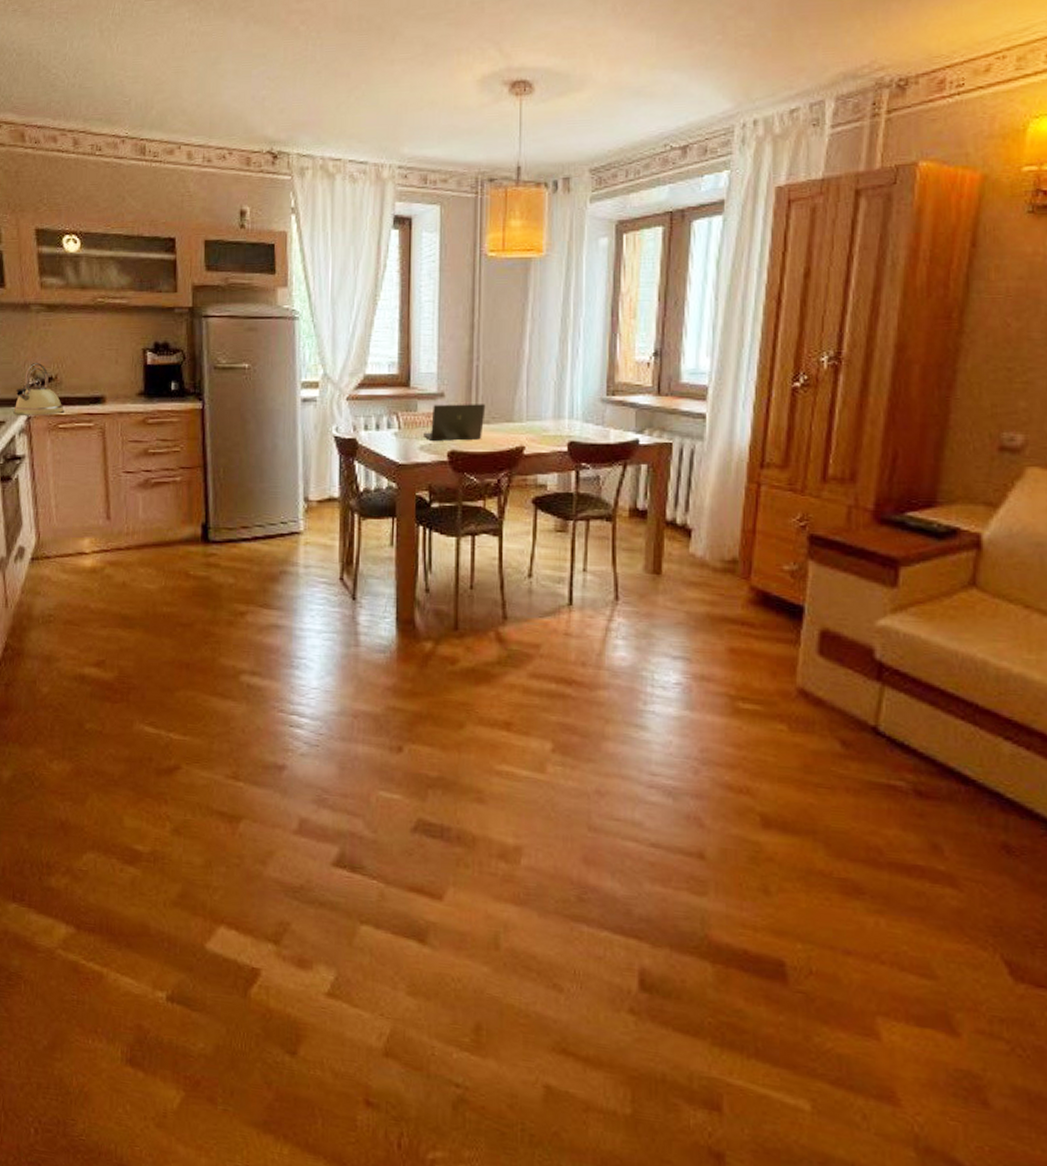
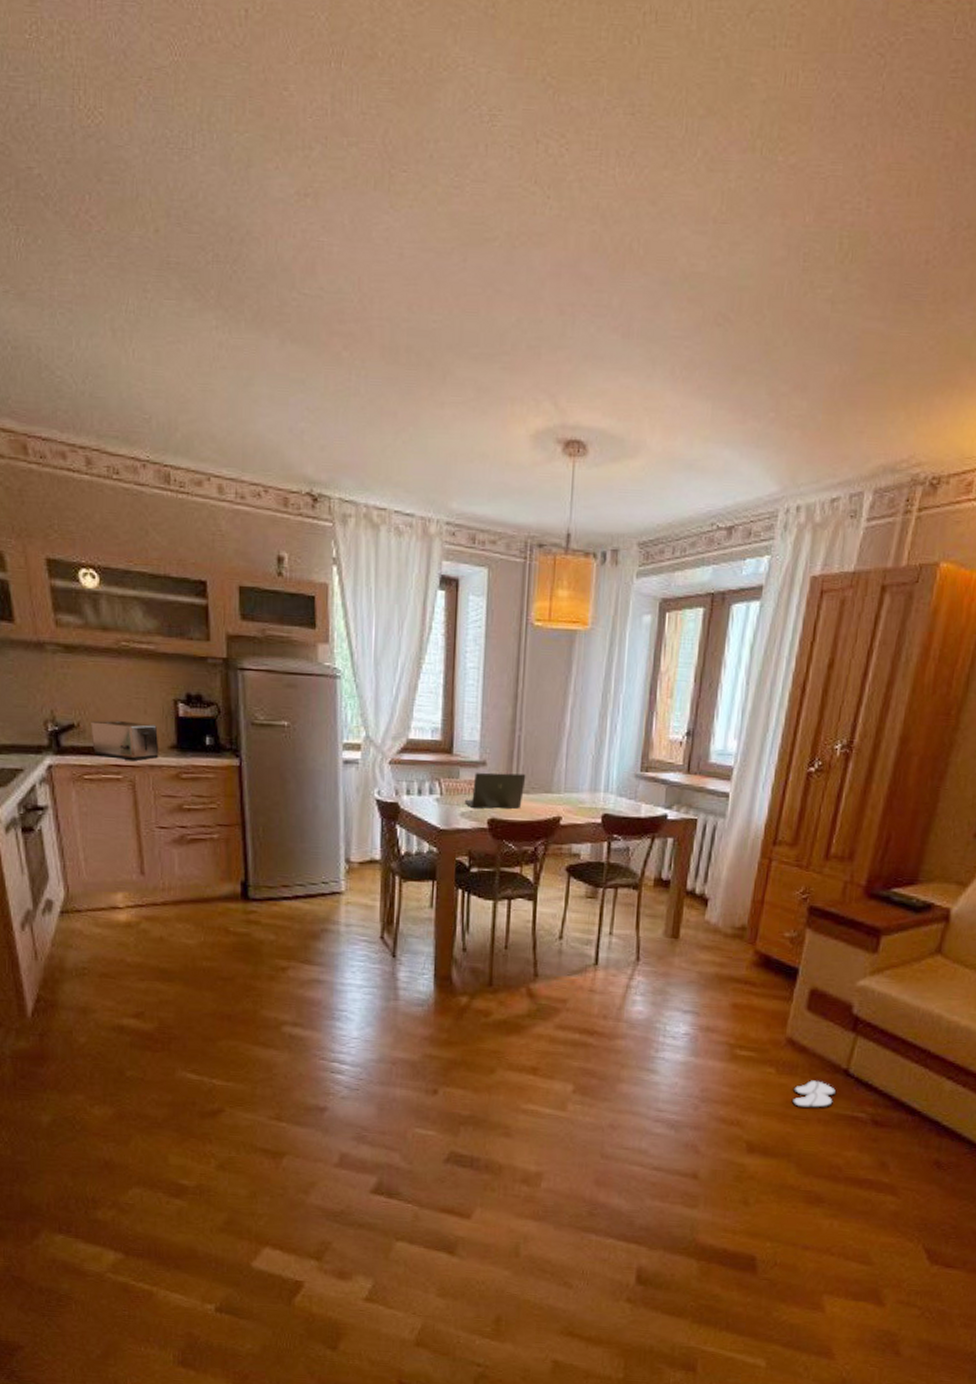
kettle: present [13,363,64,416] -> none [32,708,89,765]
toaster: none [67,371,128,409] -> present [91,720,159,761]
slippers: none [810,739,866,774] -> present [791,1080,837,1109]

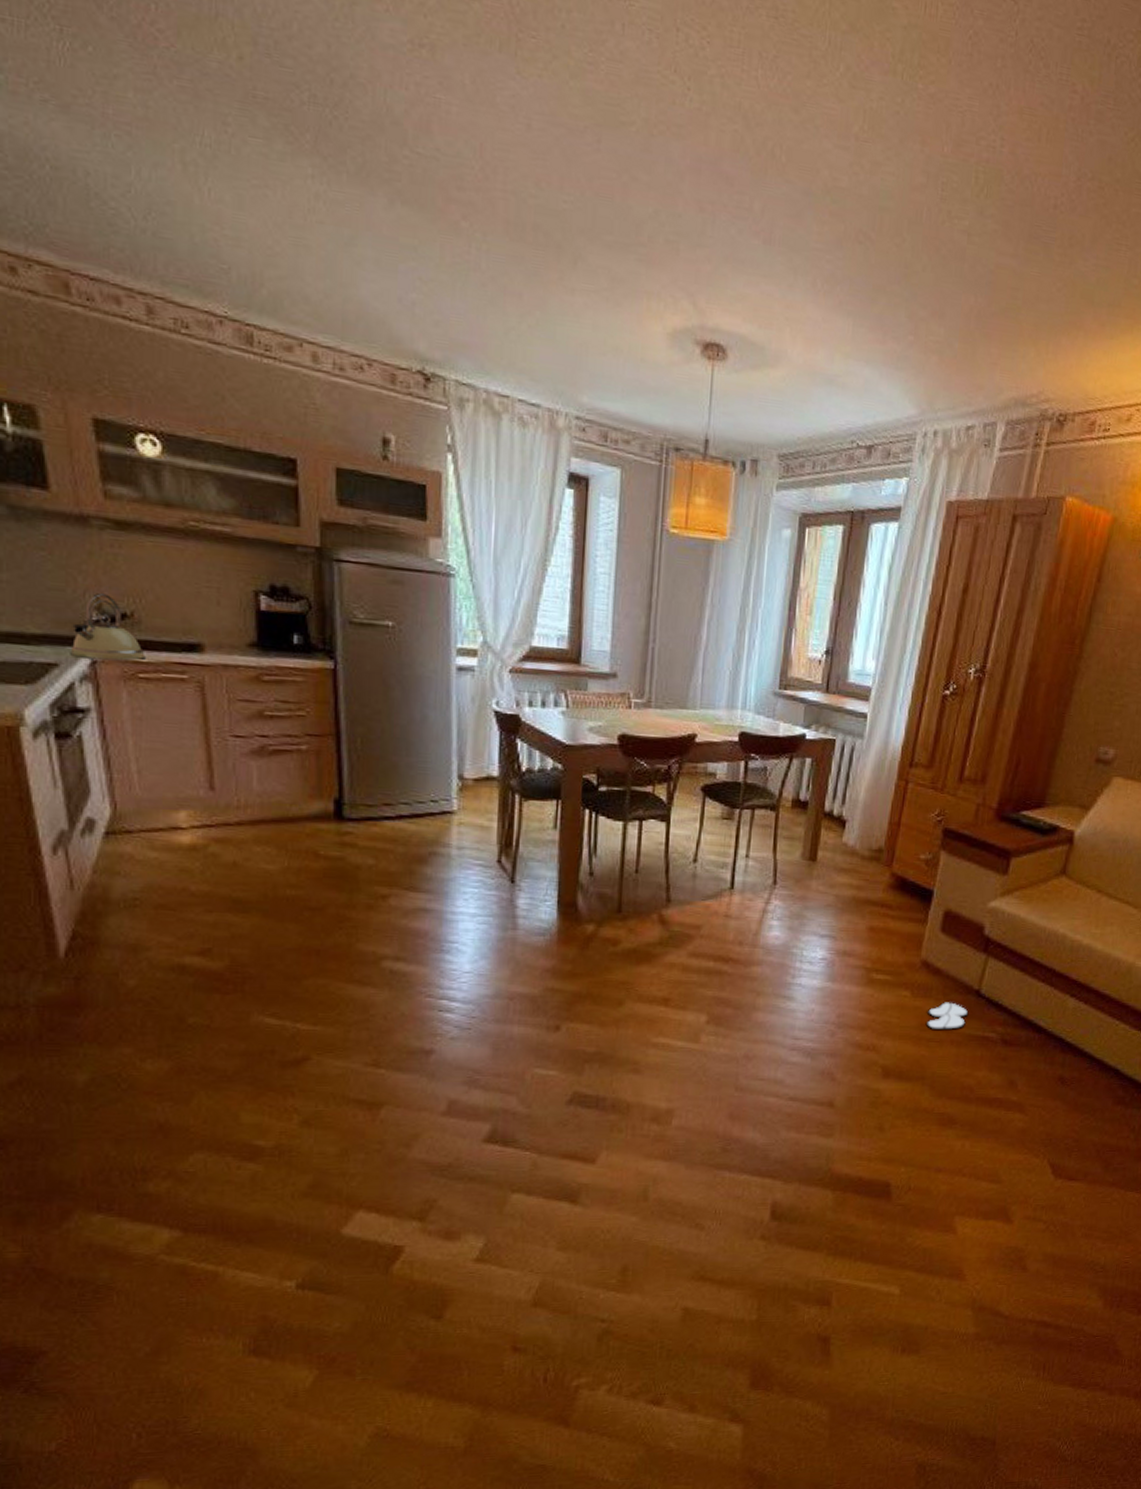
kettle: none [32,708,89,765] -> present [70,593,146,662]
toaster: present [91,720,159,761] -> none [148,610,235,659]
laptop: present [464,772,526,809] -> none [592,685,660,725]

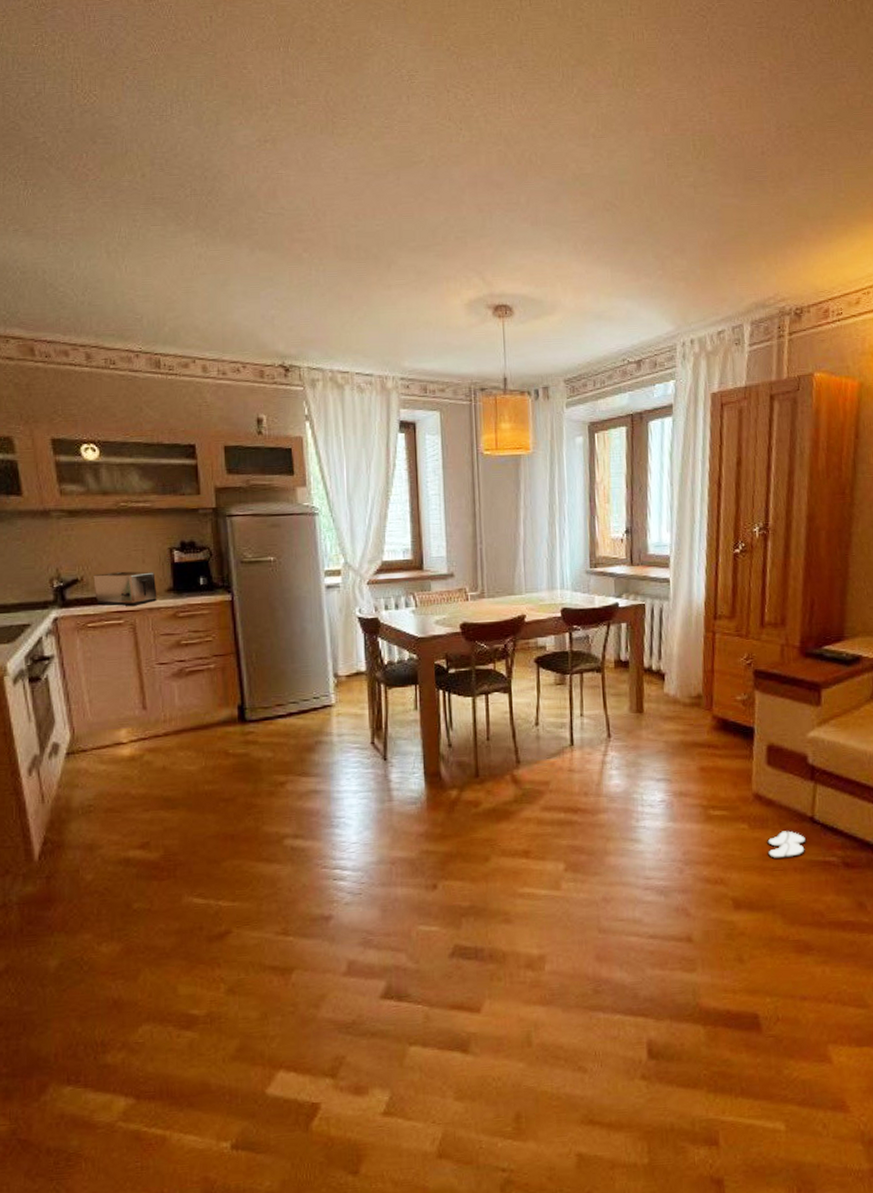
kettle: present [70,593,146,662] -> none [39,566,92,618]
toaster: none [148,610,235,659] -> present [93,571,157,607]

